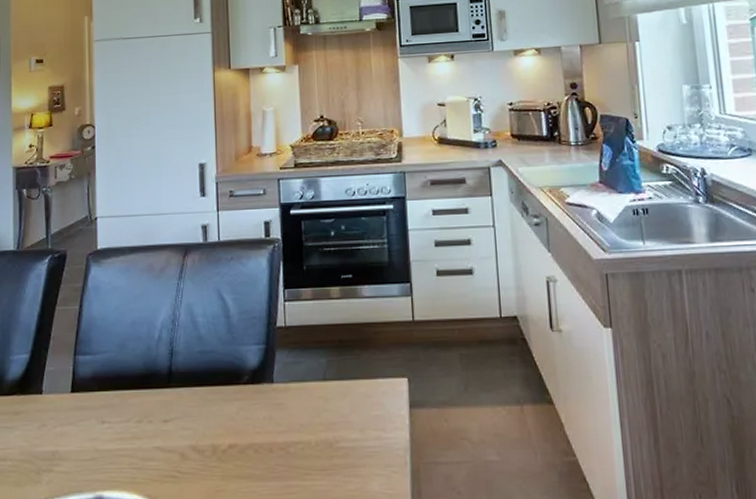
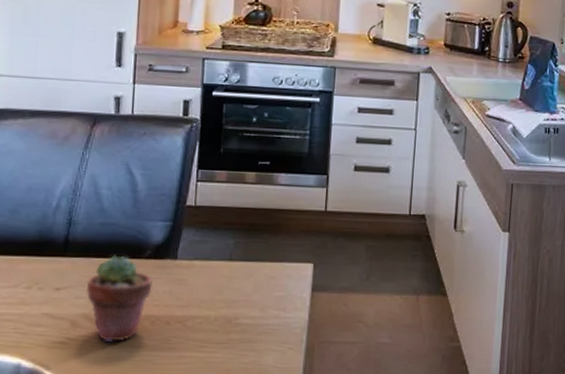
potted succulent: none [191,383,253,474] -> present [86,255,154,343]

